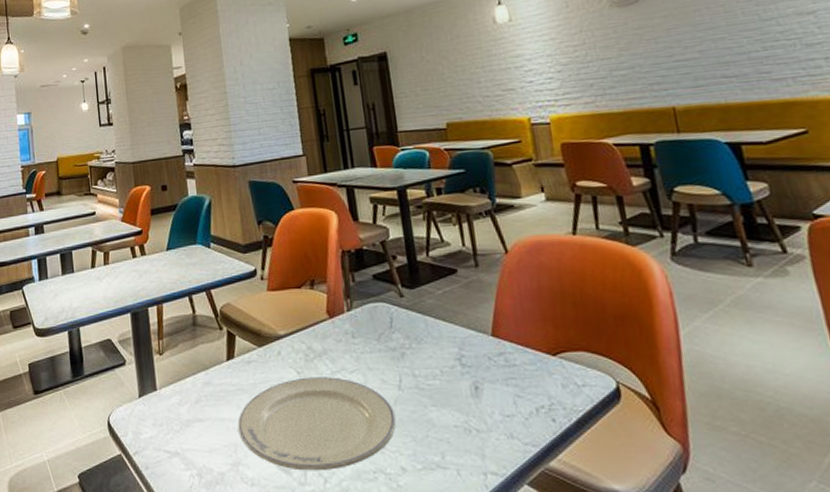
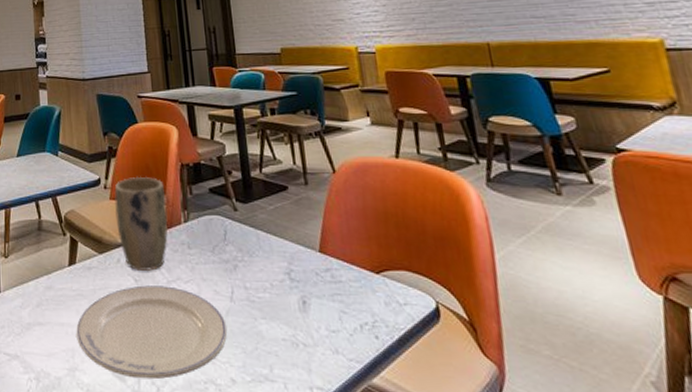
plant pot: none [272,265,331,364] -> present [114,176,168,272]

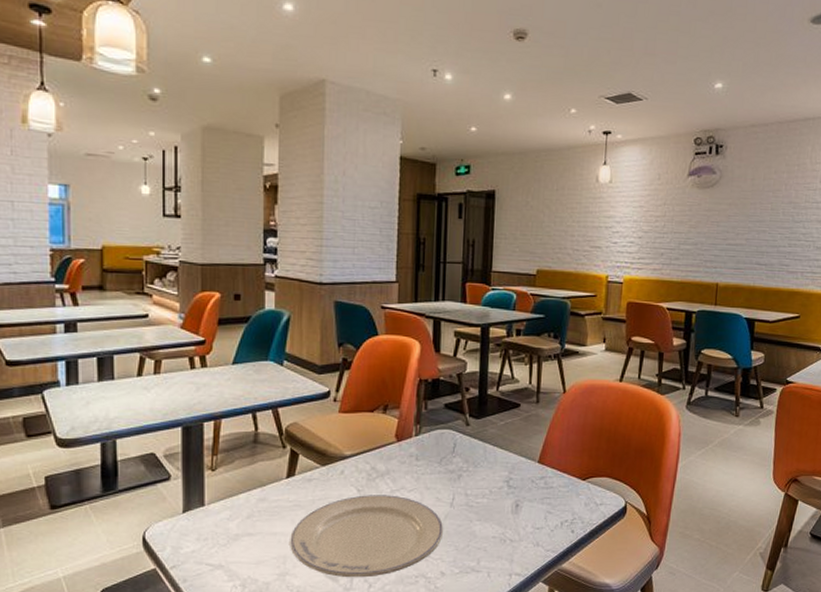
plant pot: present [114,176,168,272] -> none [343,390,400,483]

